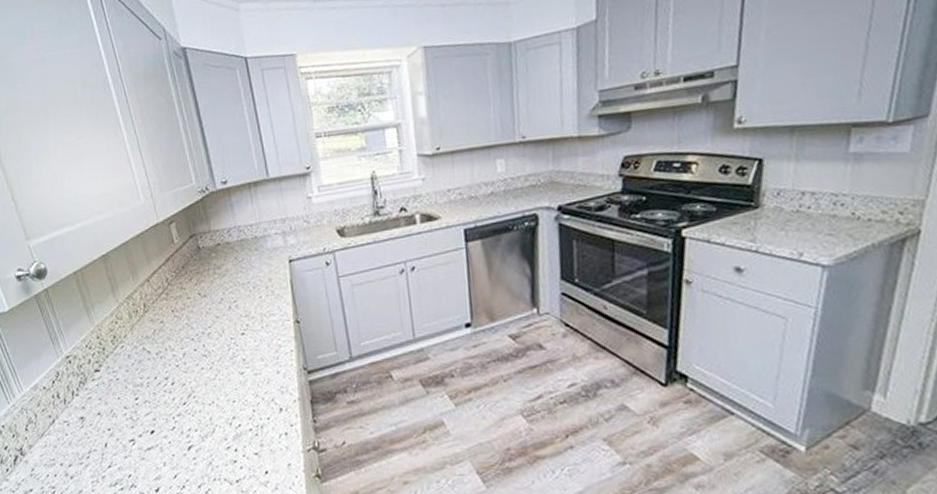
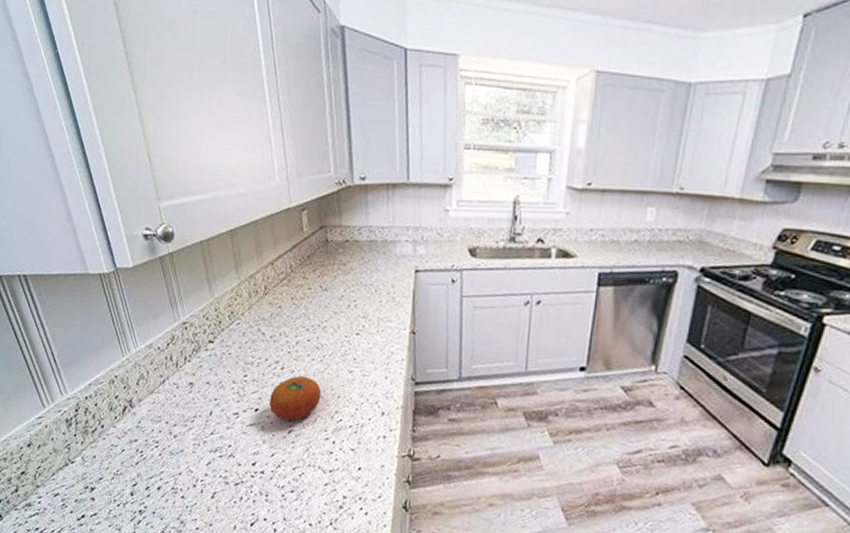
fruit: none [164,387,216,437] -> present [268,375,322,421]

